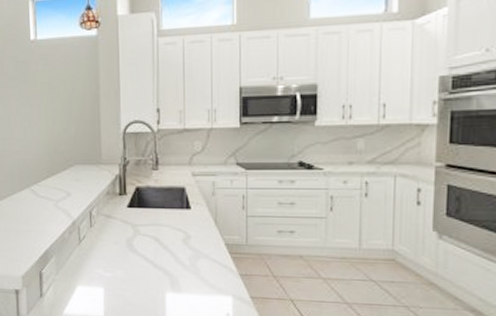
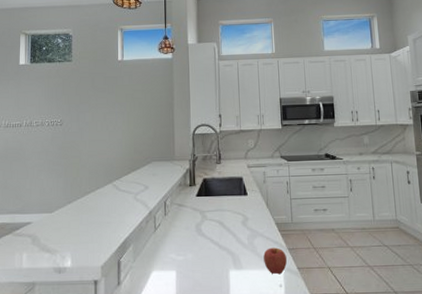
apple: none [208,271,238,303] -> present [263,247,288,275]

